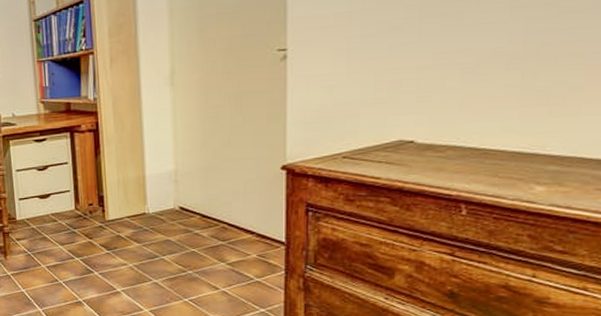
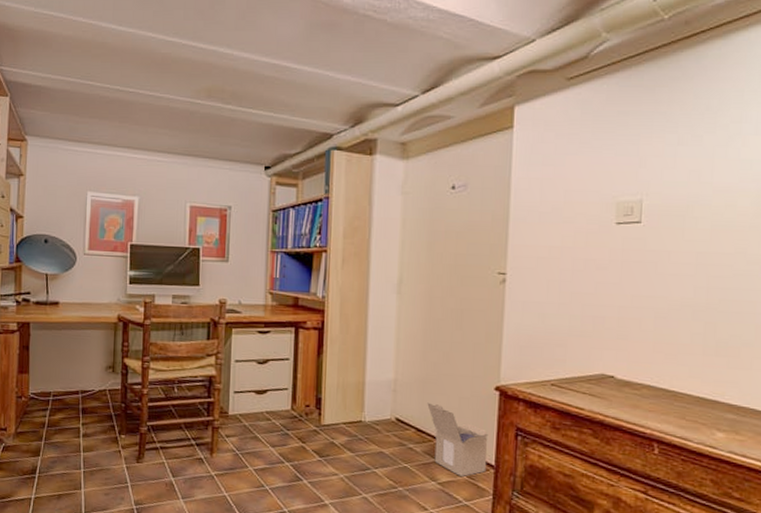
cardboard box: none [211,189,277,256] -> present [427,402,489,477]

